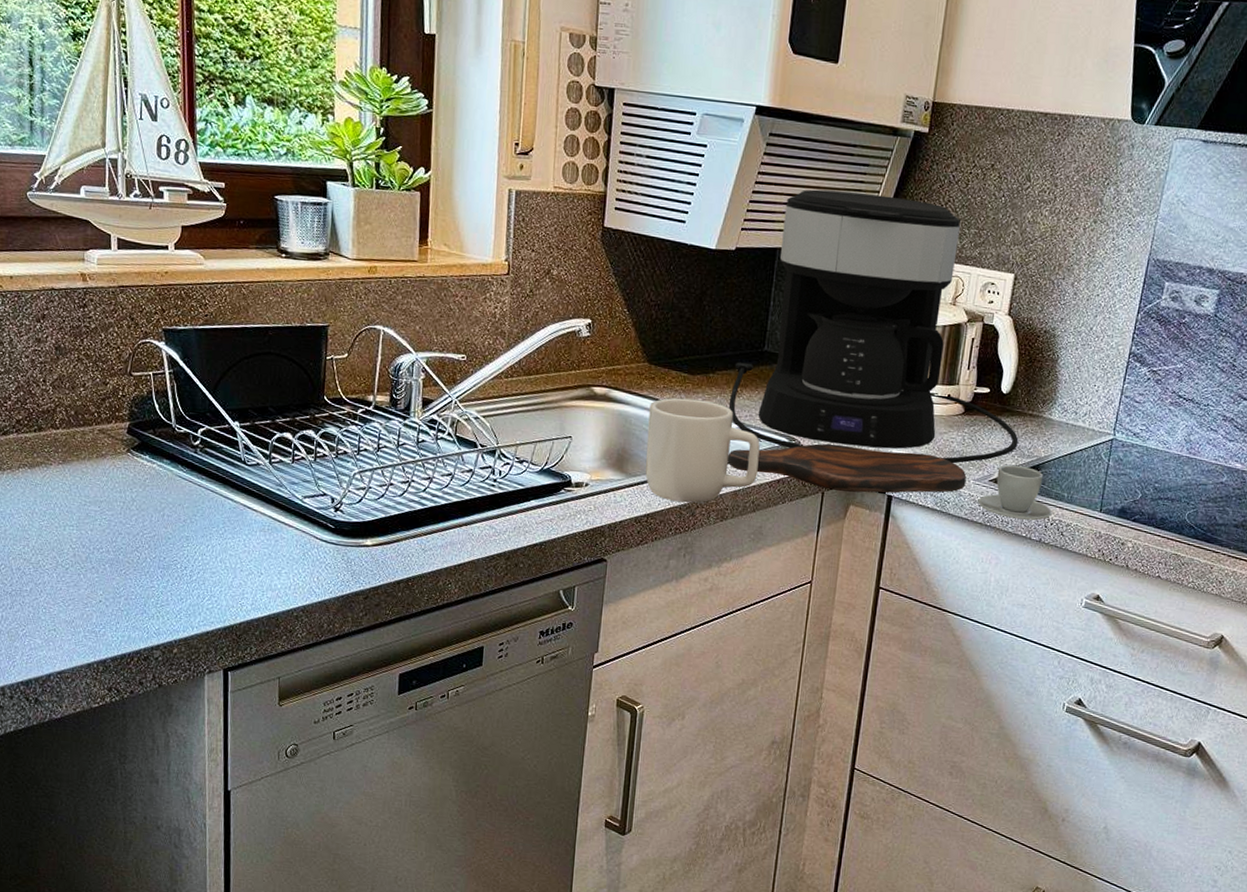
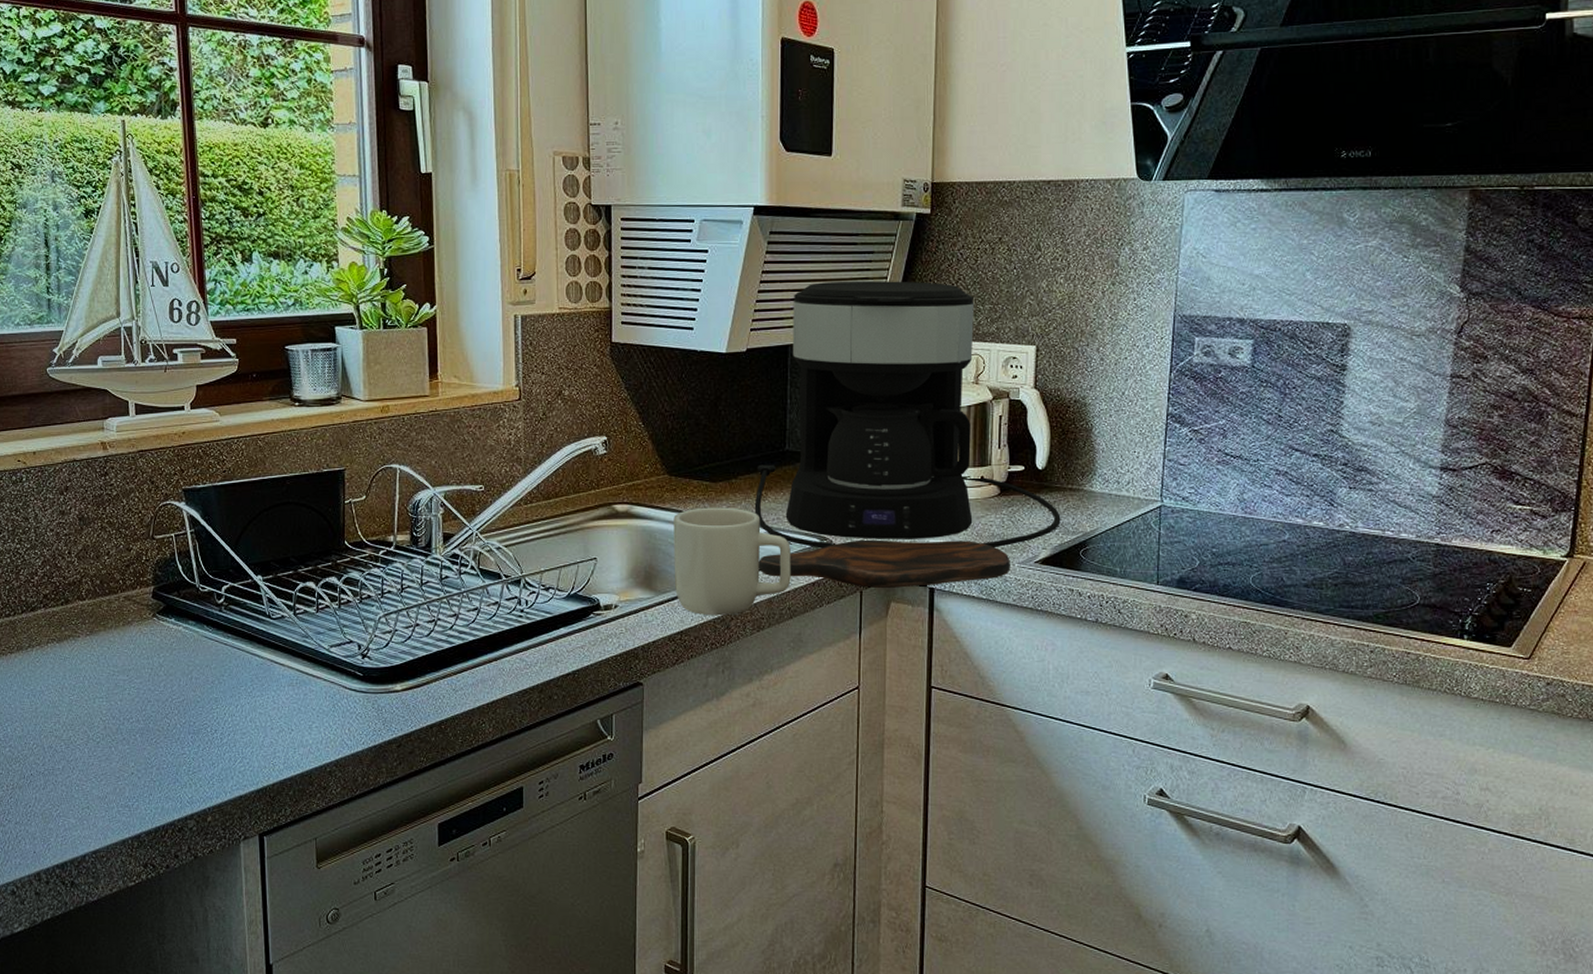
teacup: present [978,465,1052,521] -> none [1025,543,1106,600]

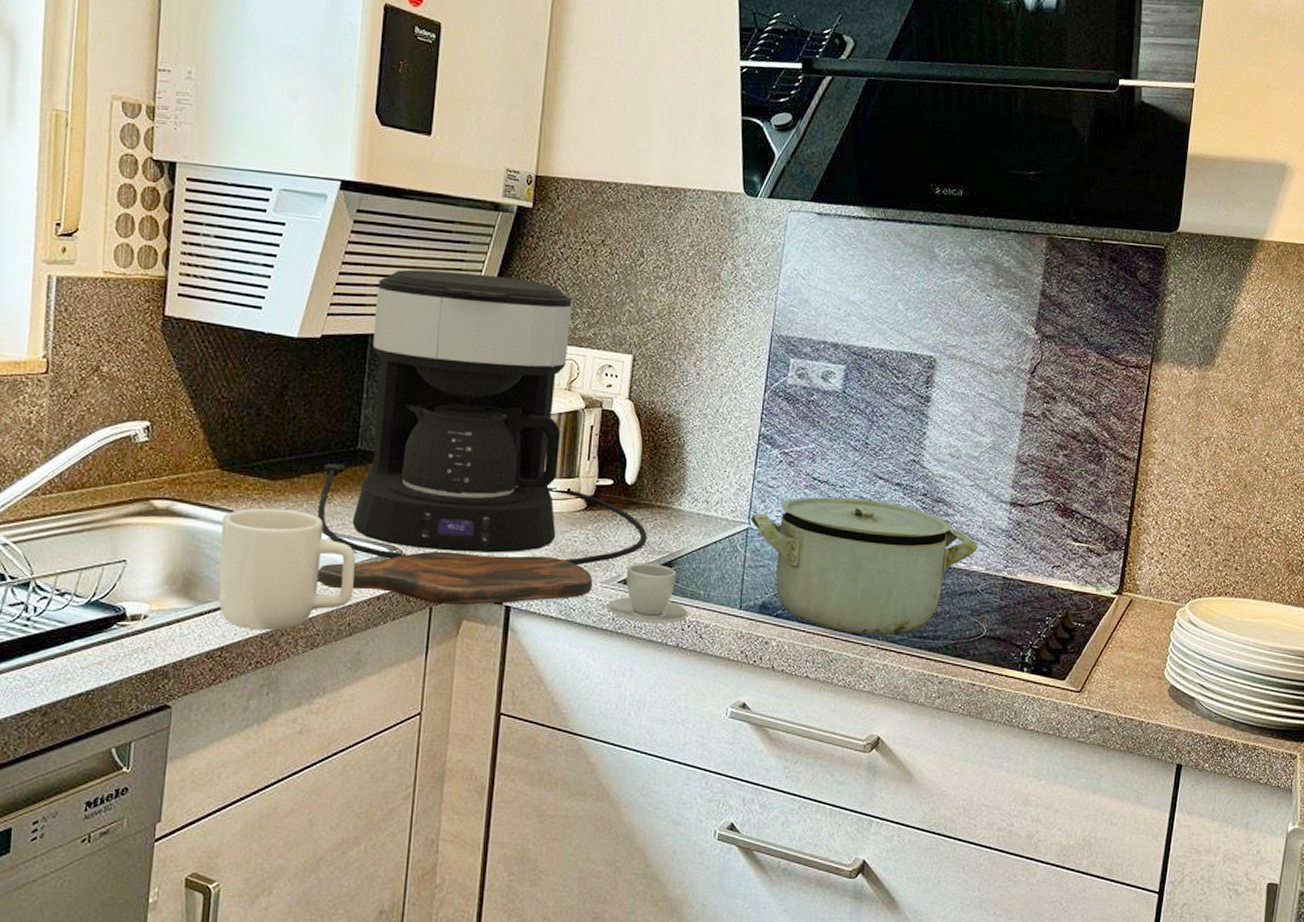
teacup: none [1025,543,1106,600] -> present [607,563,689,624]
cooking pot: none [1163,472,1406,606] -> present [751,497,978,636]

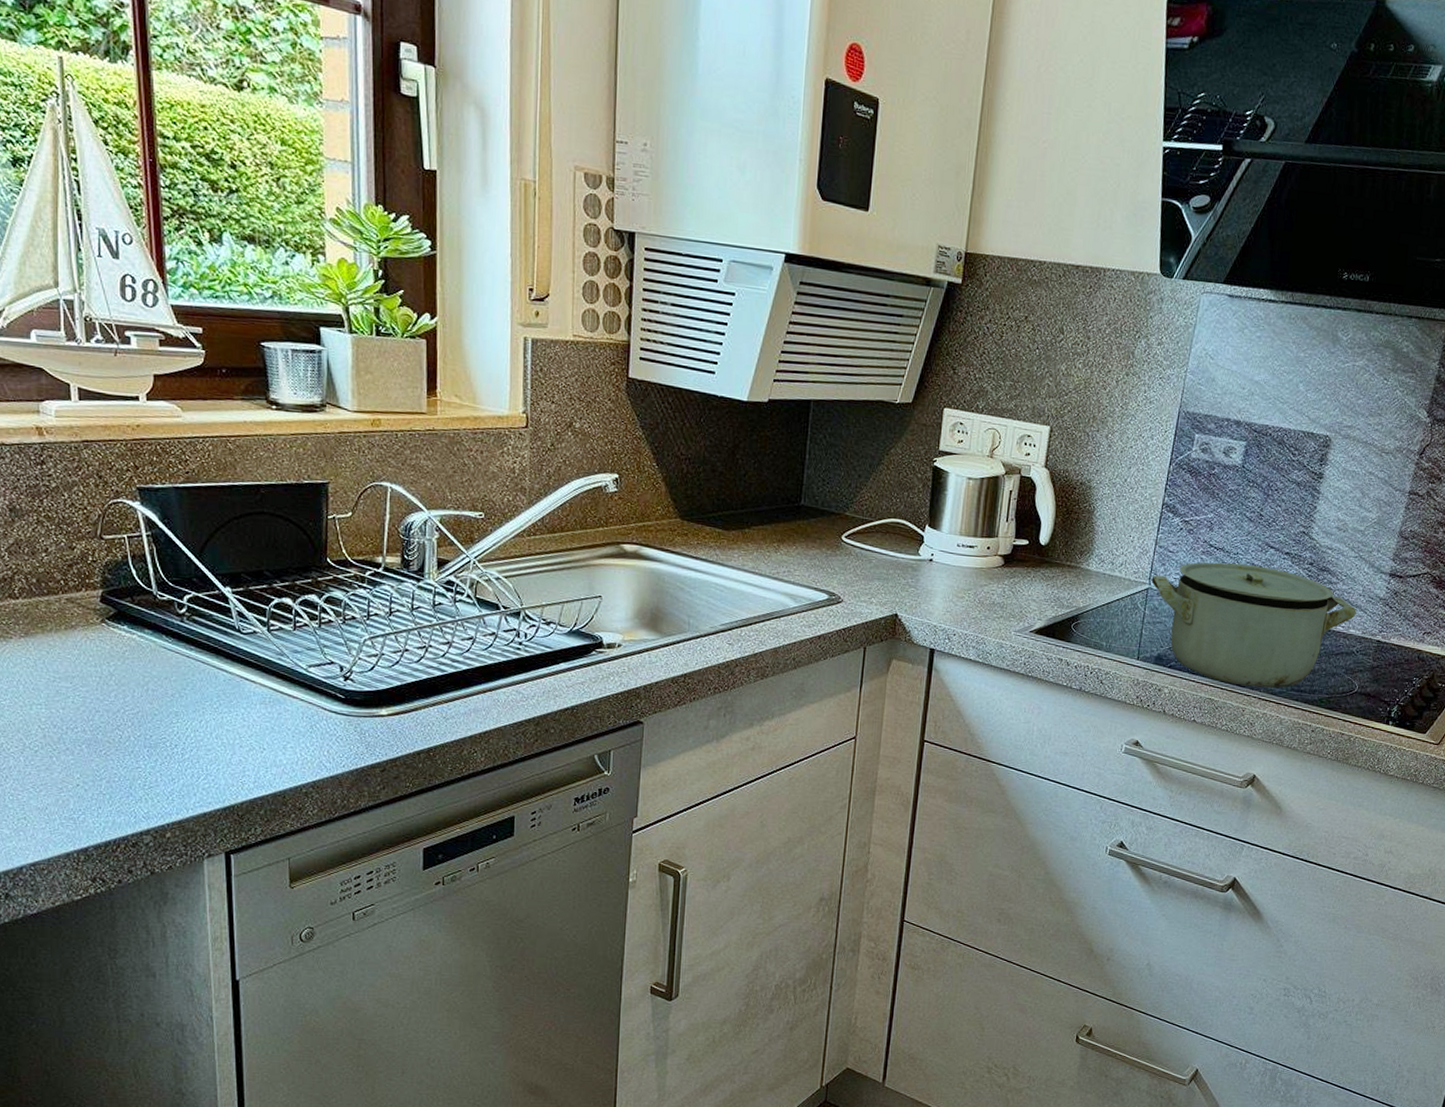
mug: present [217,508,356,631] -> none [680,554,800,662]
coffee maker: present [317,269,647,566] -> none [766,340,1058,616]
cutting board: present [317,551,593,606] -> none [766,598,1008,647]
teacup: present [607,563,689,624] -> none [1019,615,1092,670]

